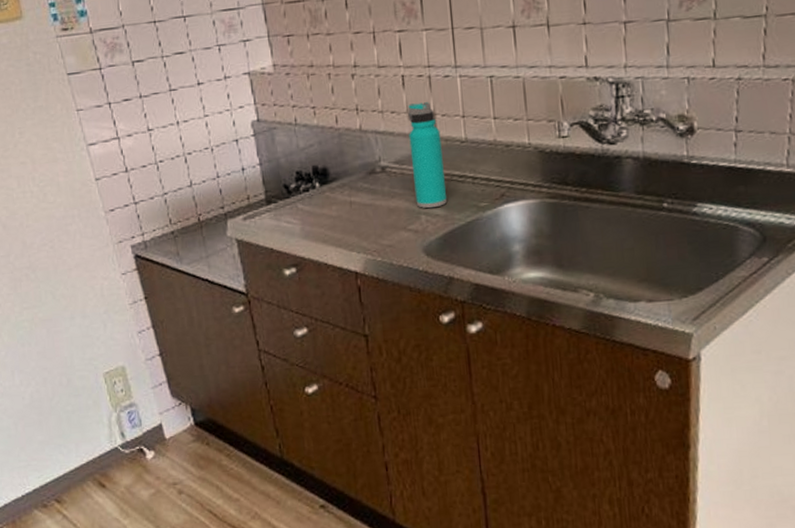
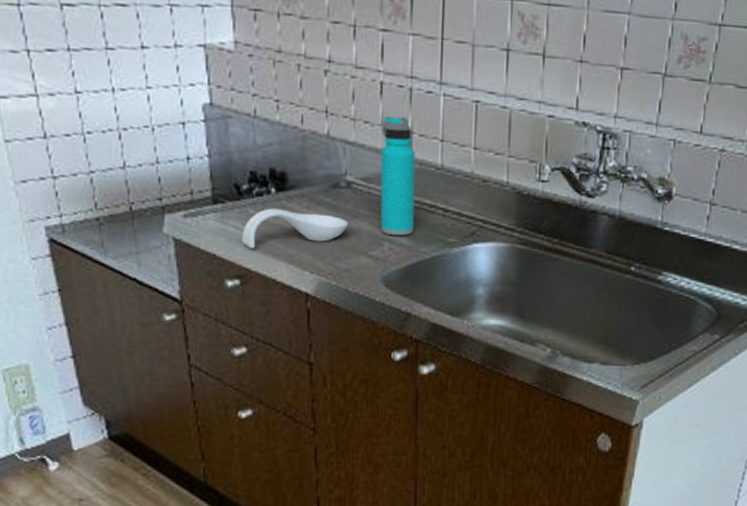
spoon rest: none [294,199,387,239] -> present [242,208,349,249]

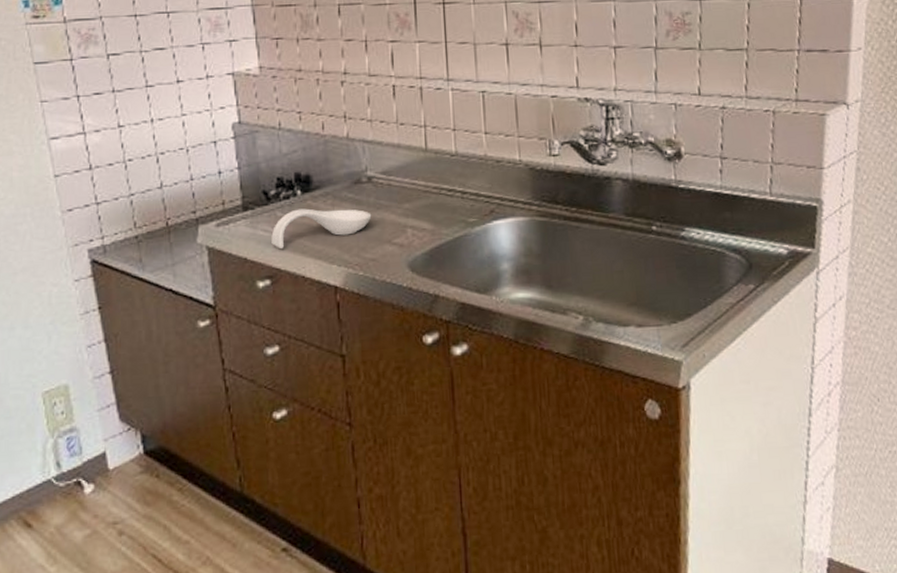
water bottle: present [380,116,416,236] -> none [397,113,435,222]

